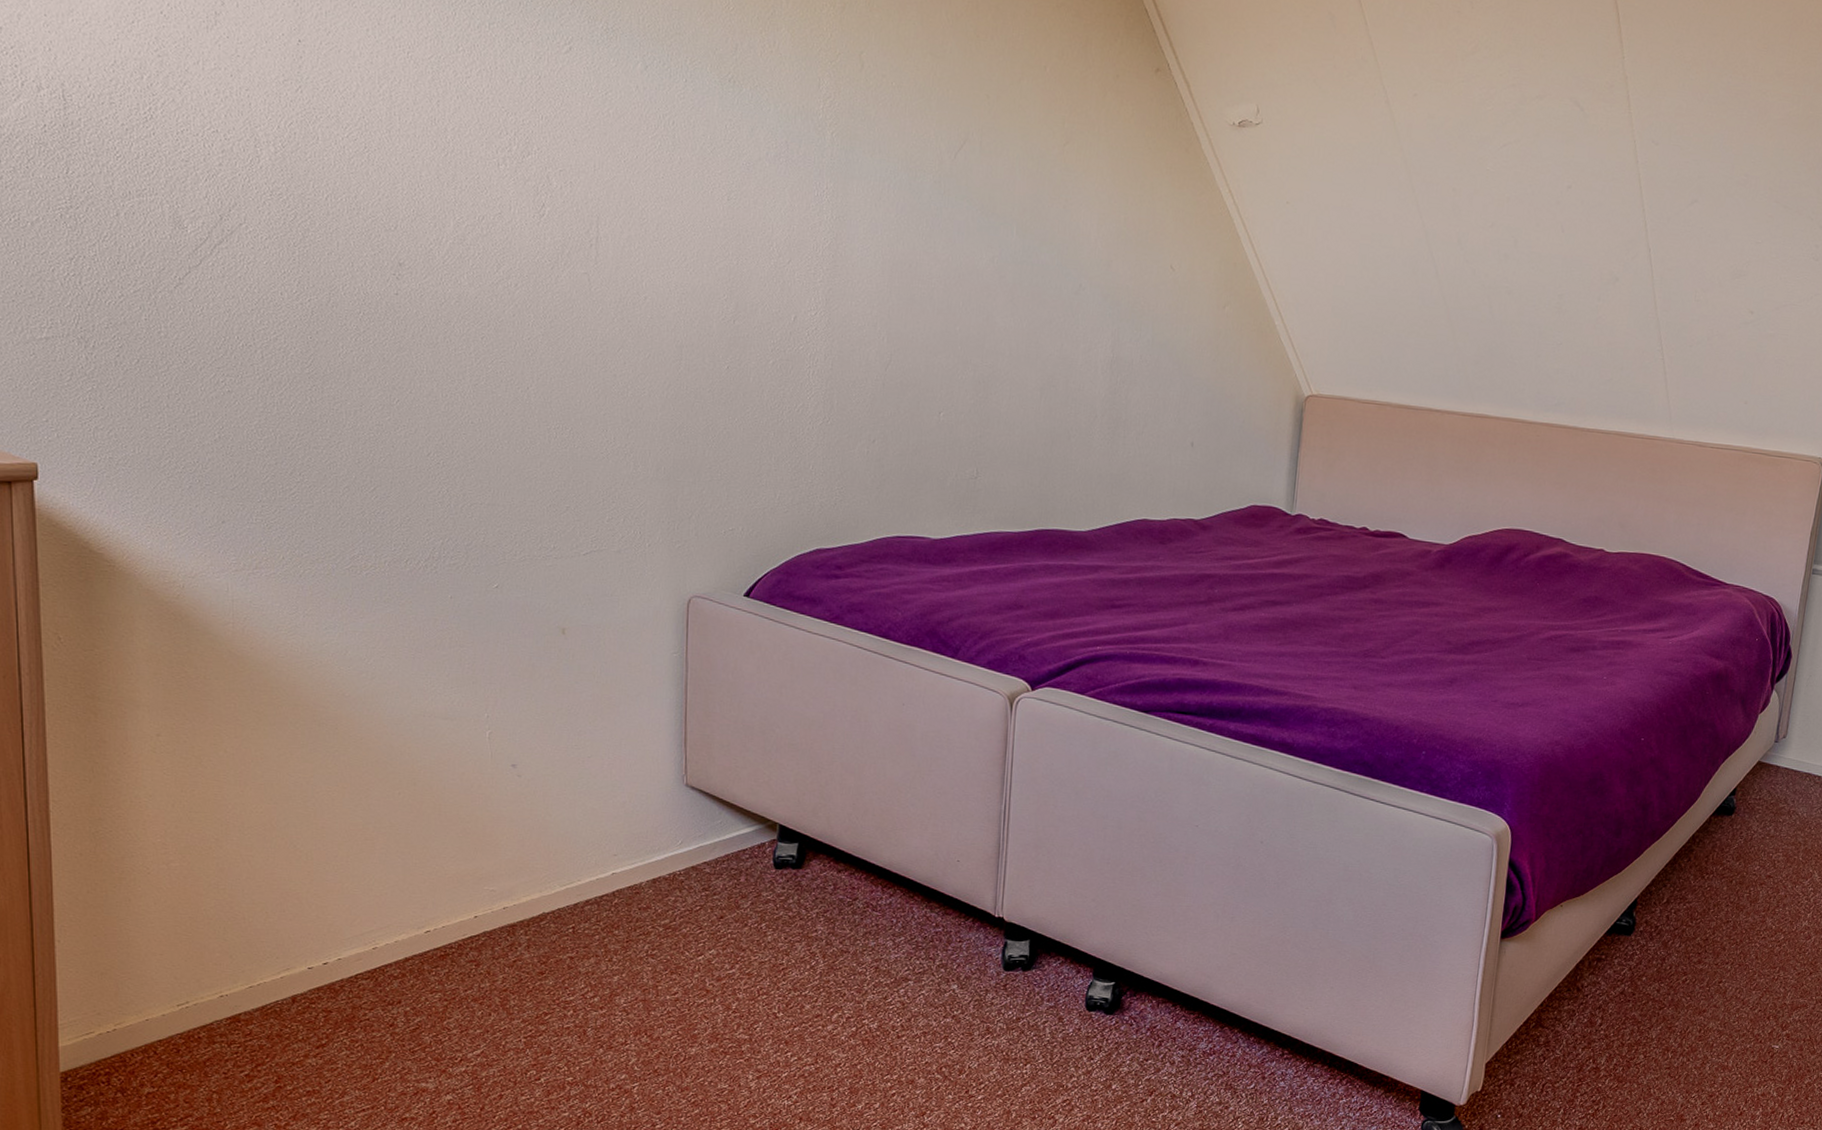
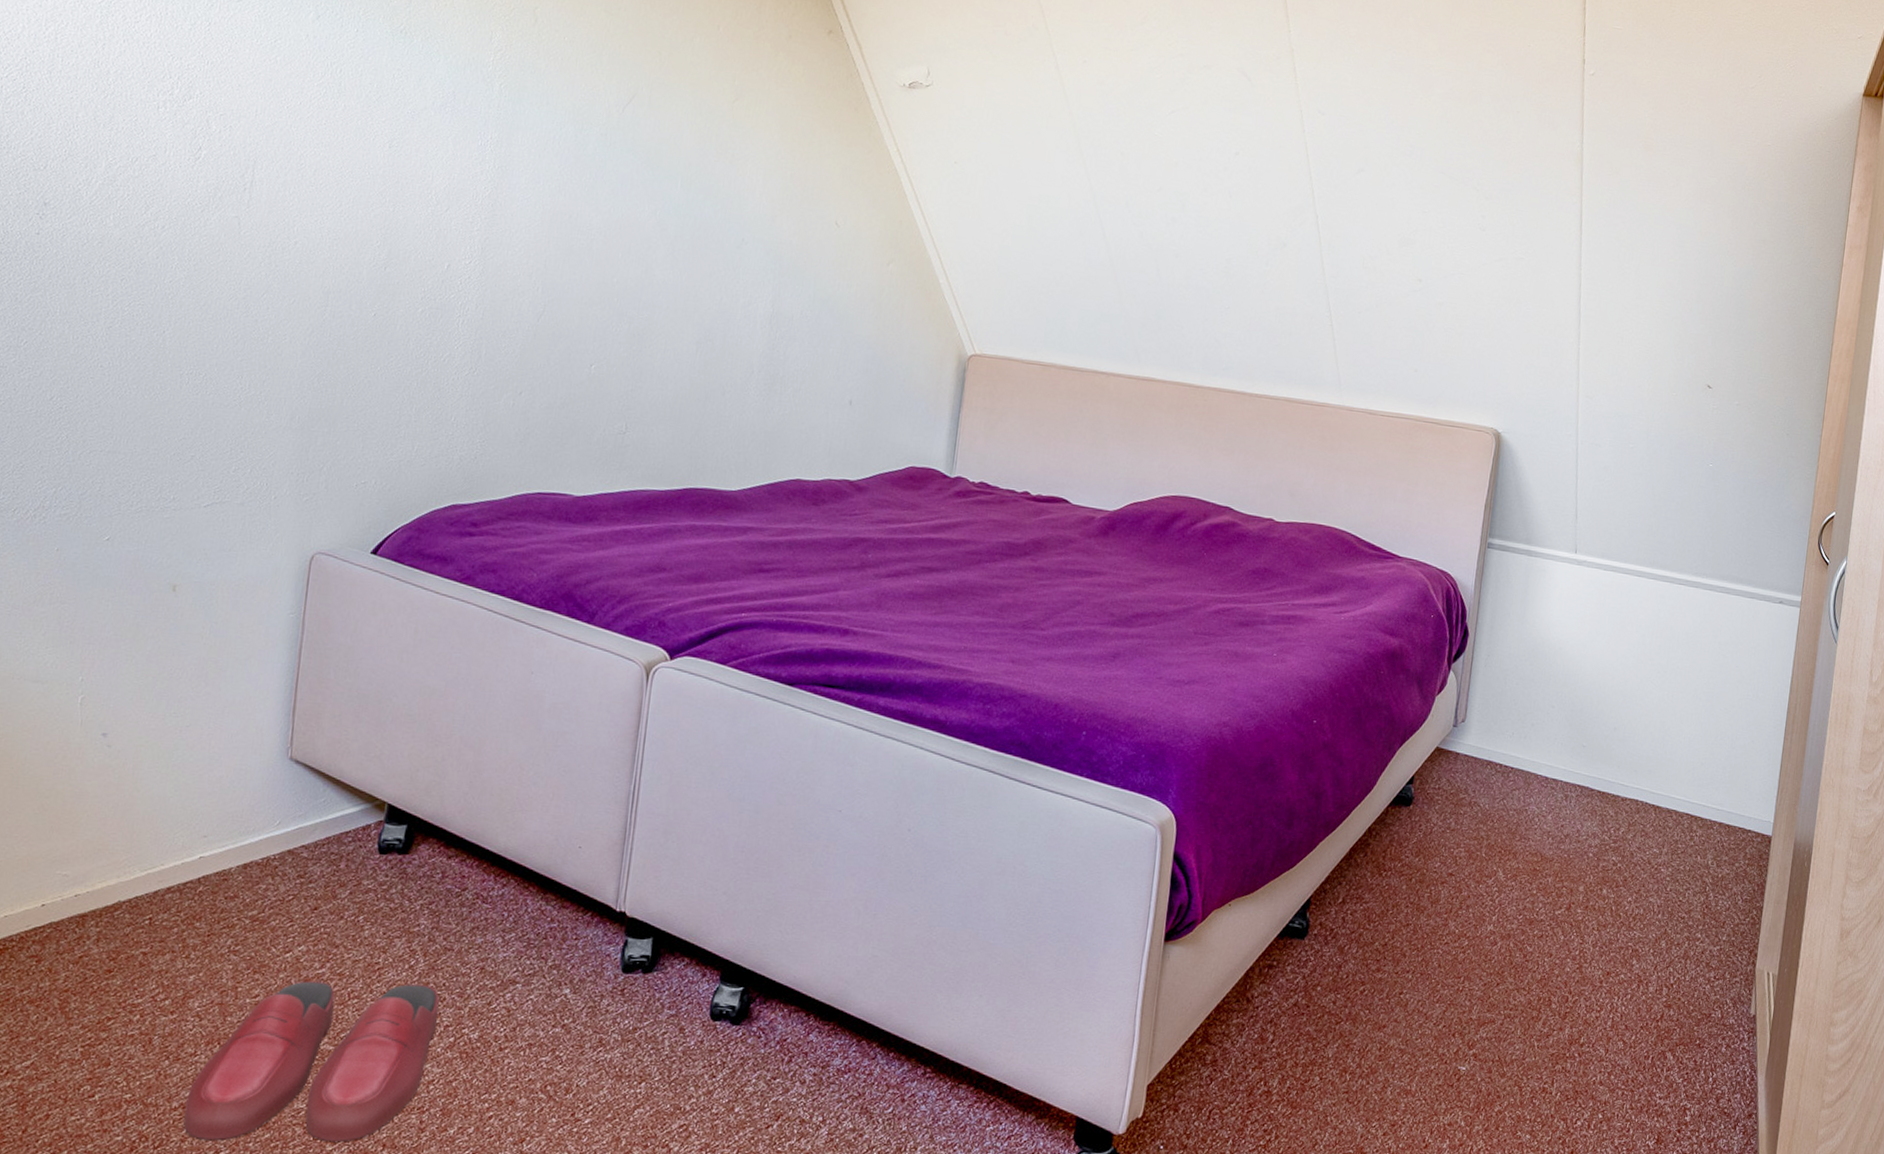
slippers: none [621,980,840,1117] -> present [183,981,440,1143]

